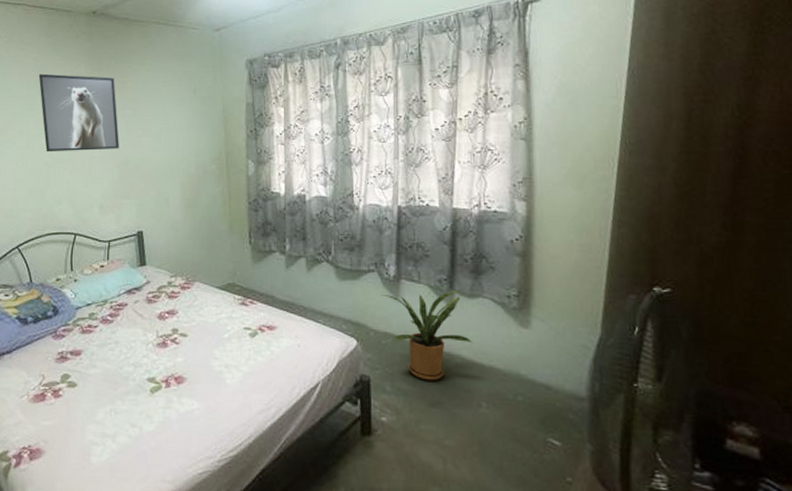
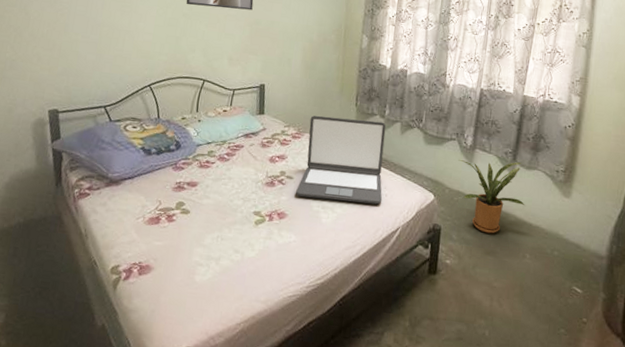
laptop: none [192,259,295,358] -> present [295,115,386,205]

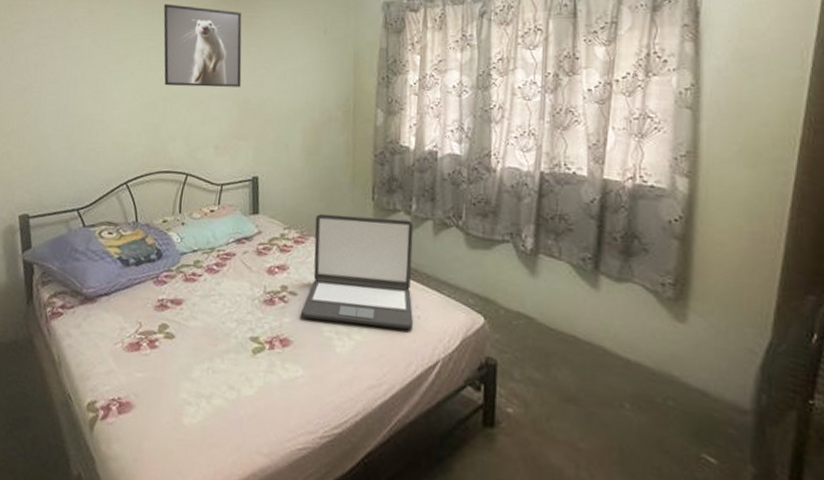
house plant: present [458,159,525,234] -> none [515,268,617,373]

